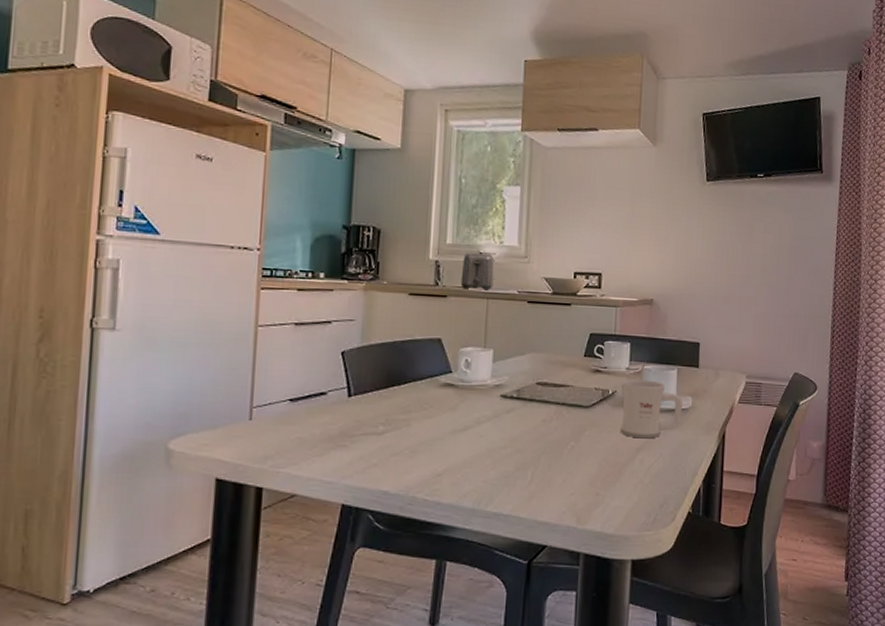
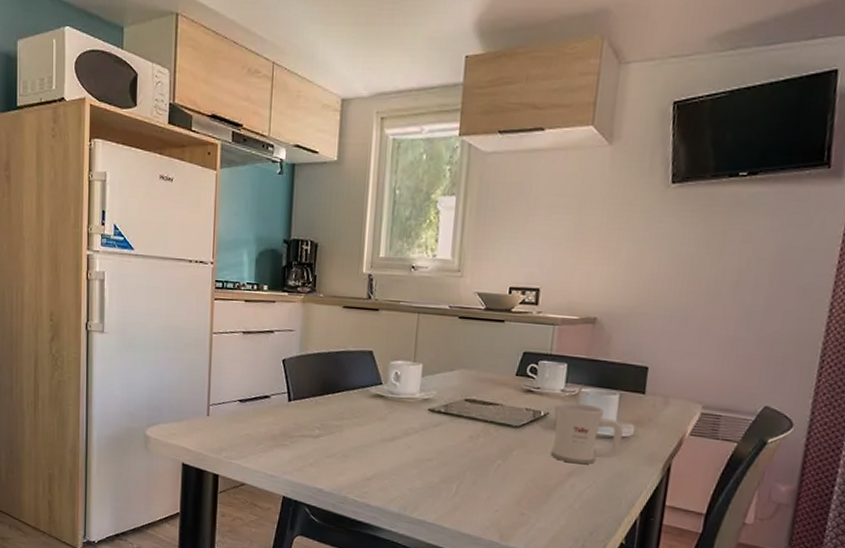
toaster: present [460,253,494,291] -> none [392,266,426,305]

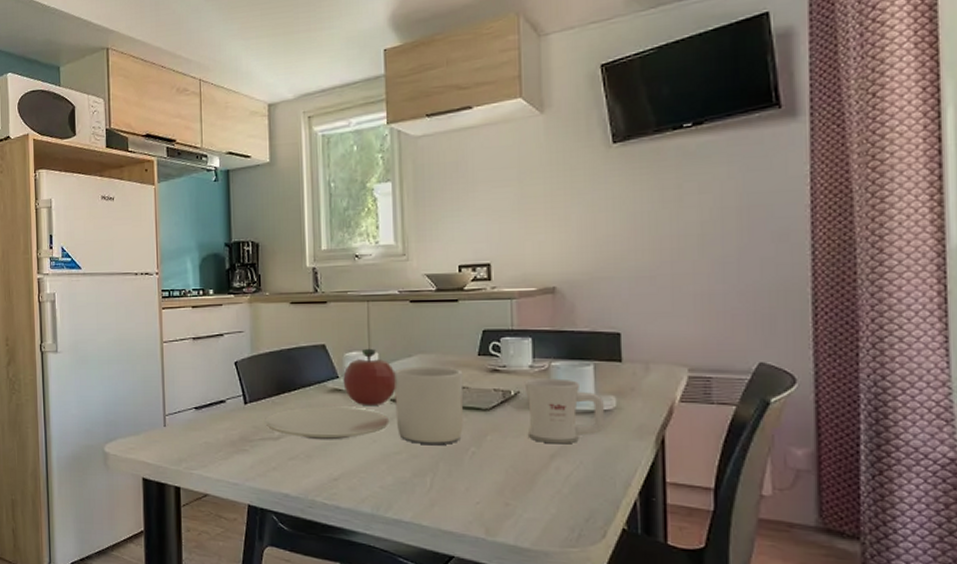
plate: none [306,409,426,443] -> present [265,406,390,440]
fruit: none [386,358,437,414] -> present [343,348,396,405]
mug: none [431,380,500,456] -> present [394,366,464,444]

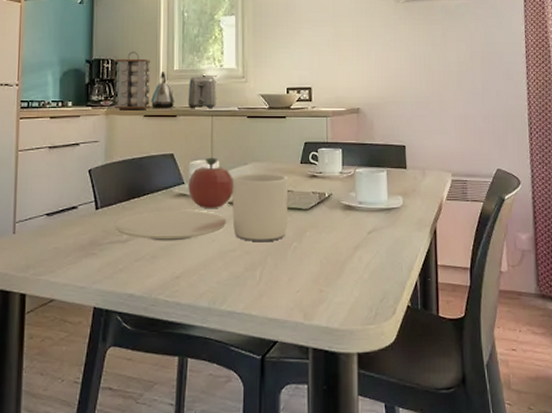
spice rack: none [257,230,297,298] -> present [115,51,151,110]
kettle: none [296,253,325,295] -> present [150,72,175,109]
toaster: none [339,256,372,294] -> present [188,77,216,109]
mug: present [524,378,604,444] -> none [336,182,394,237]

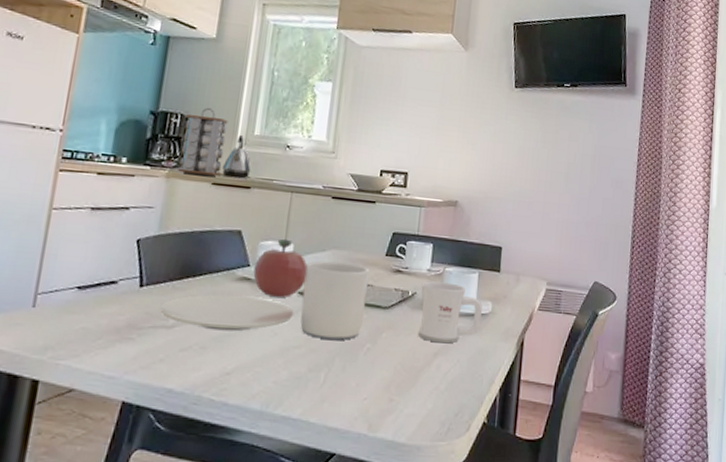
toaster: present [188,77,216,109] -> none [265,145,301,184]
mug: none [336,182,394,237] -> present [417,281,482,344]

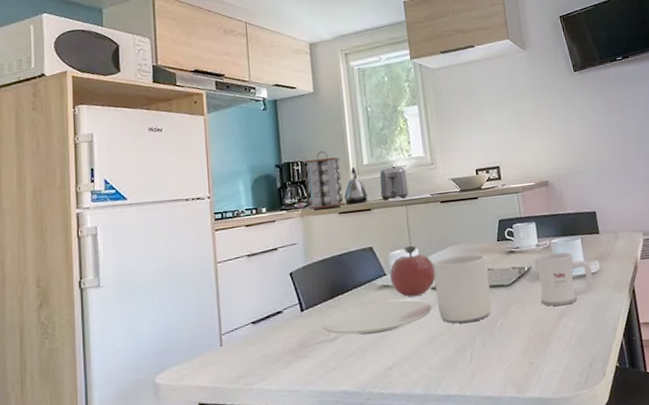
toaster: none [265,145,301,184] -> present [380,167,409,201]

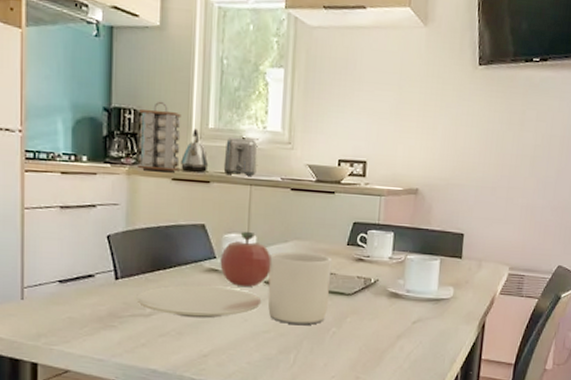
mug: present [533,252,594,306] -> none [381,268,444,327]

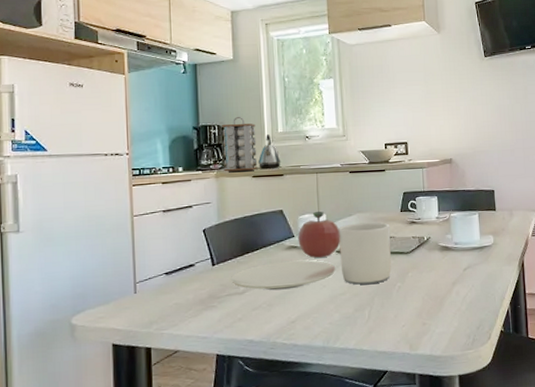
toaster: present [223,138,257,177] -> none [293,137,320,168]

